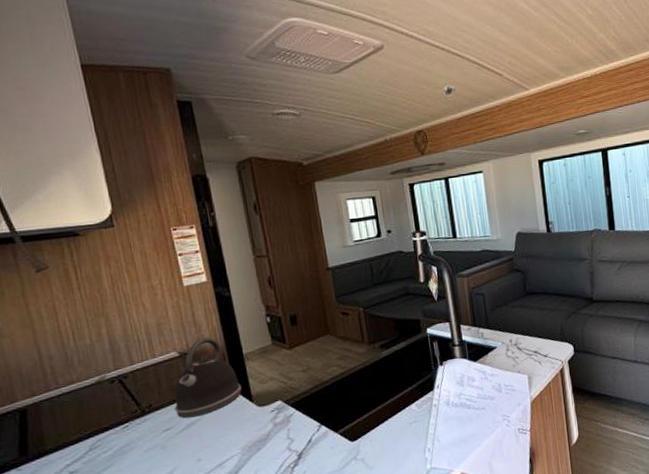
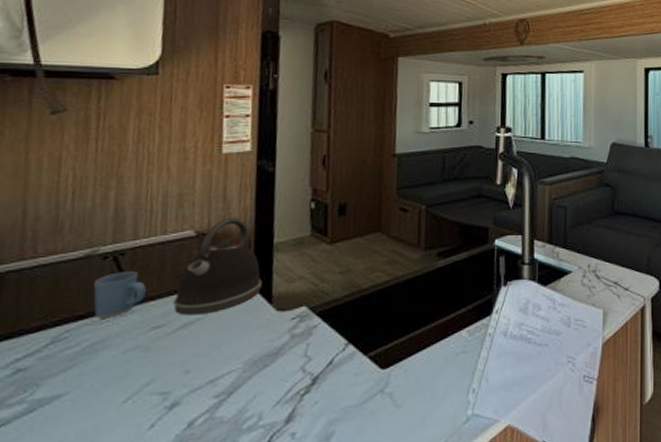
mug: none [109,389,152,428] -> present [93,270,146,318]

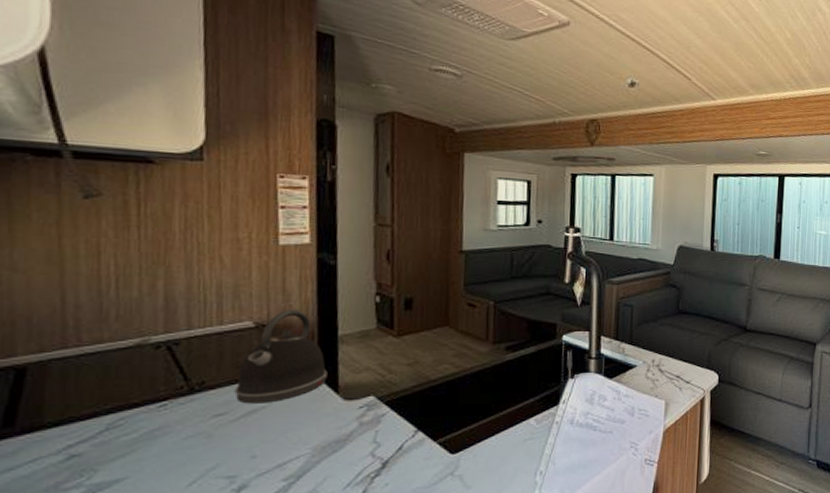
mug: present [93,270,146,318] -> none [148,360,205,406]

